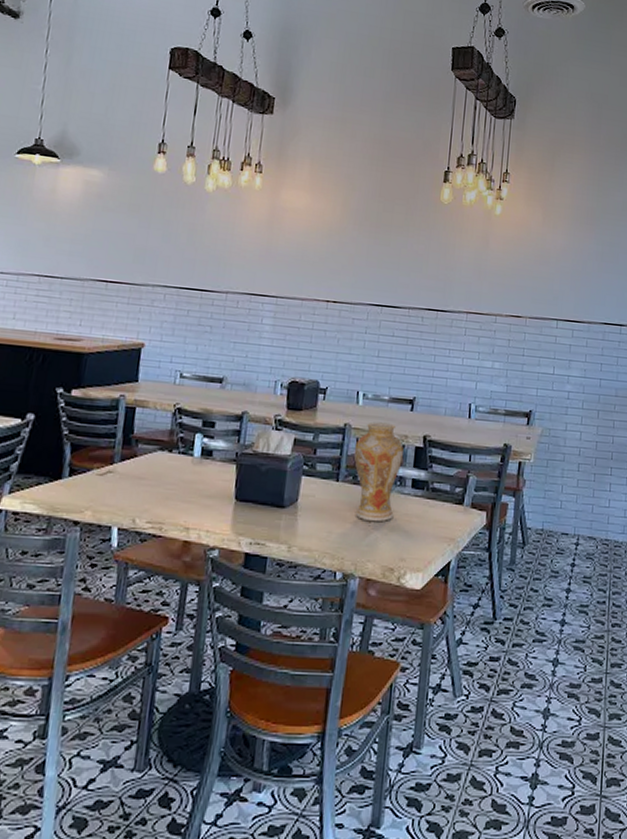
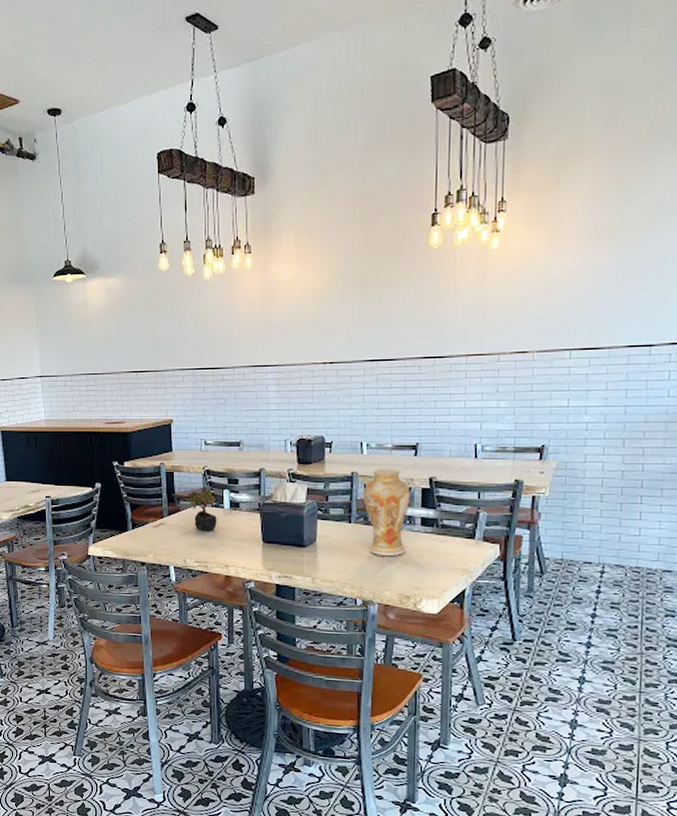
succulent plant: none [145,431,185,484] -> present [185,489,217,531]

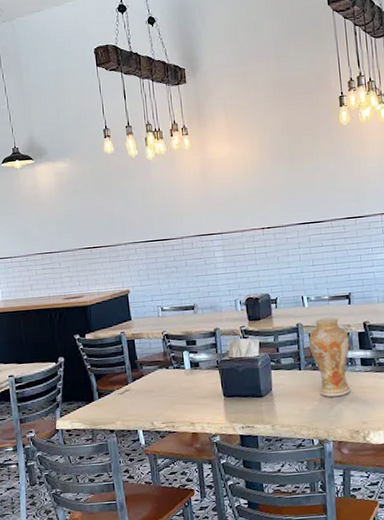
succulent plant: present [185,489,217,531] -> none [148,352,180,393]

